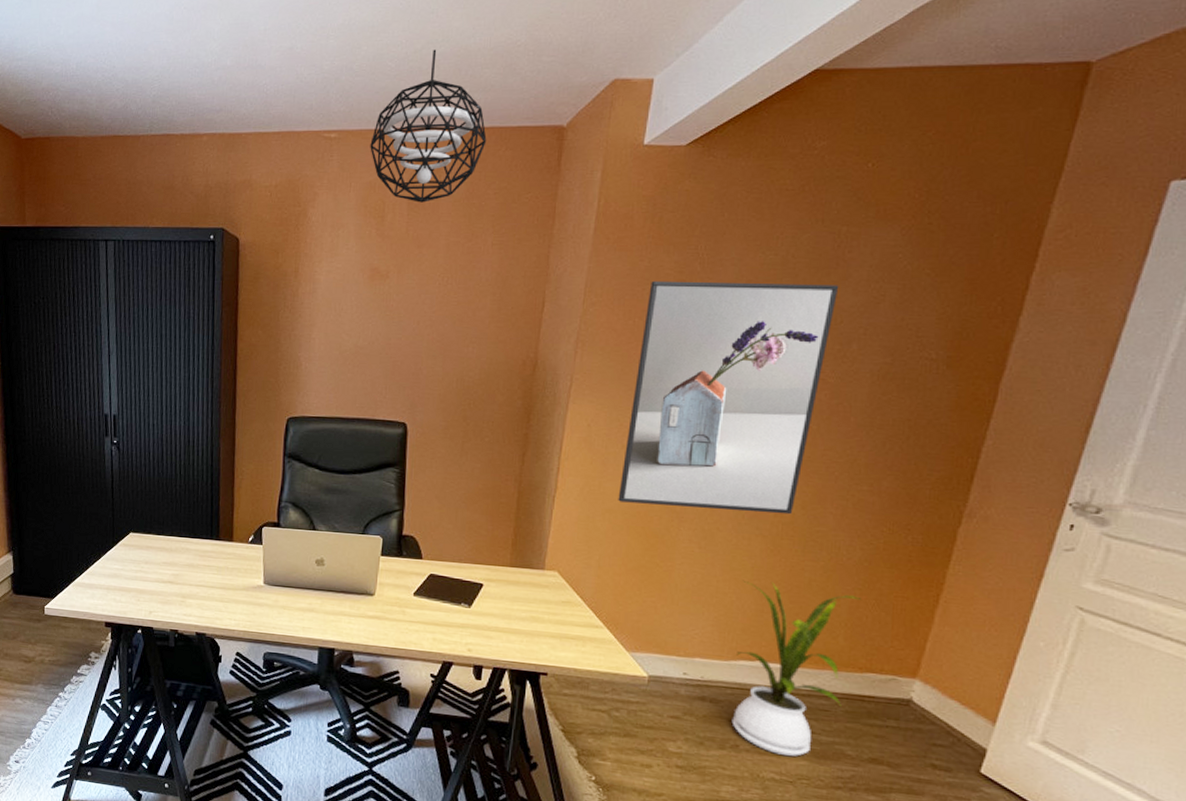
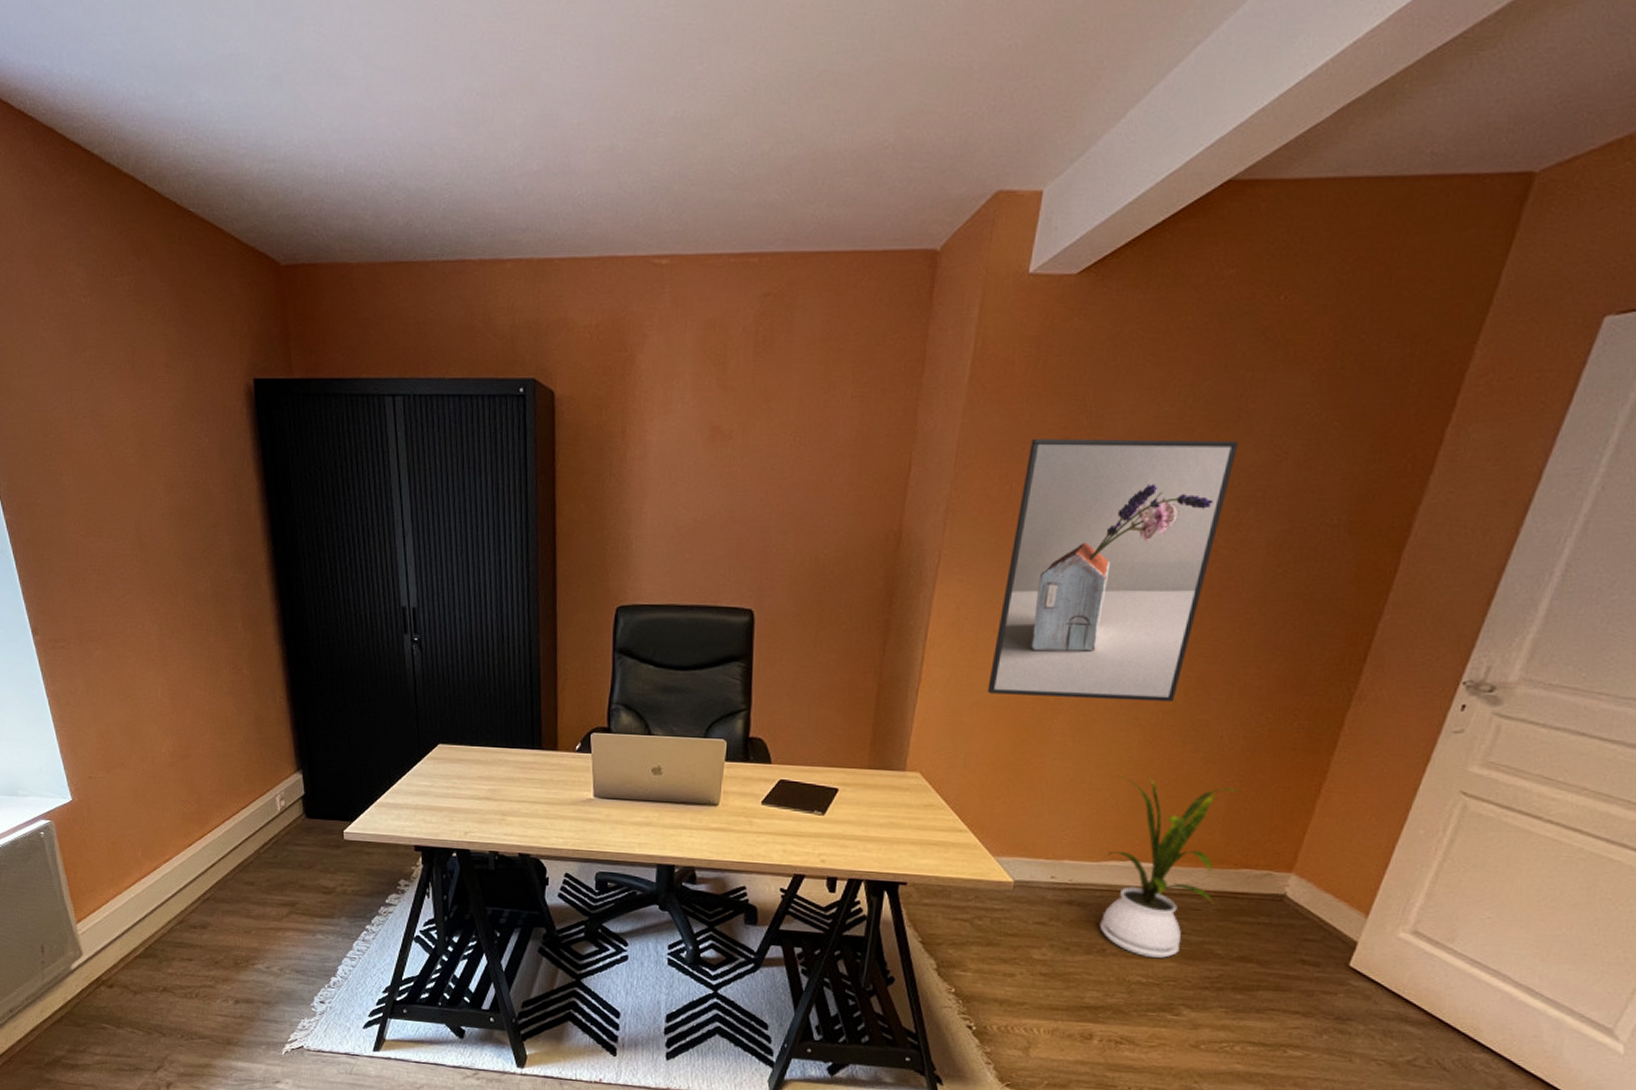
pendant light: present [370,49,487,203] -> none [709,151,847,346]

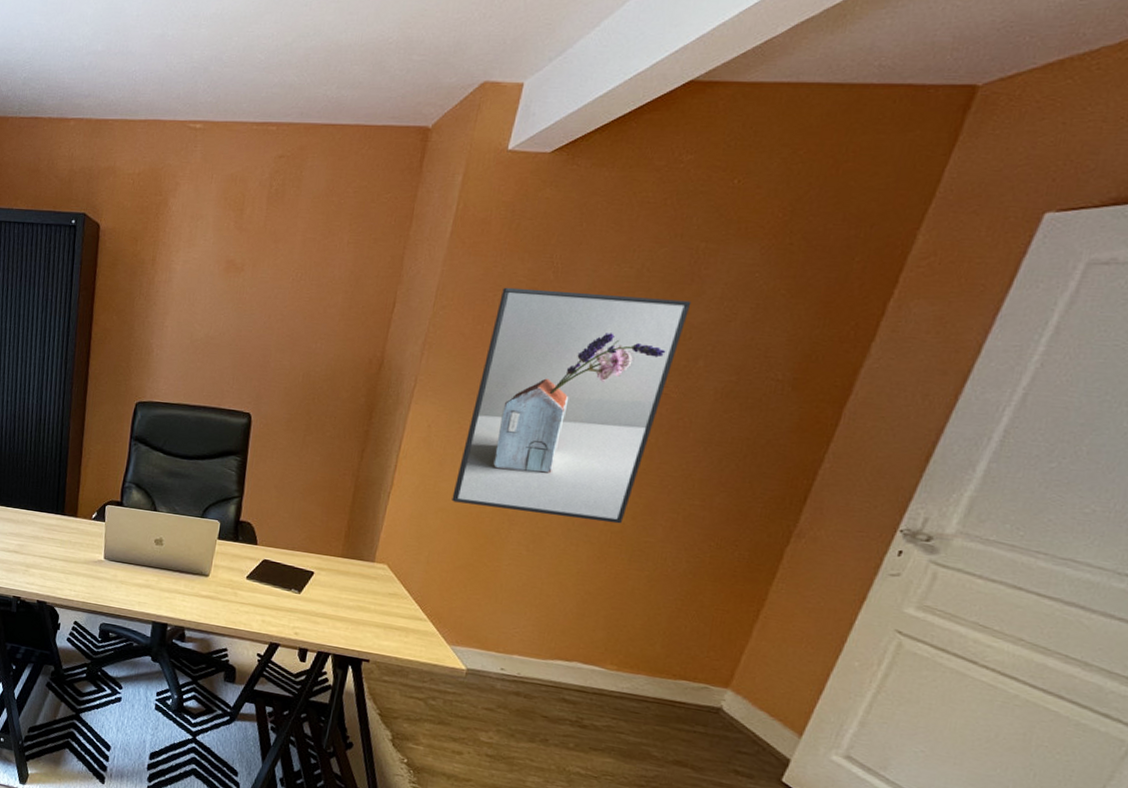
house plant: present [1099,775,1240,958] -> none [543,584,681,754]

